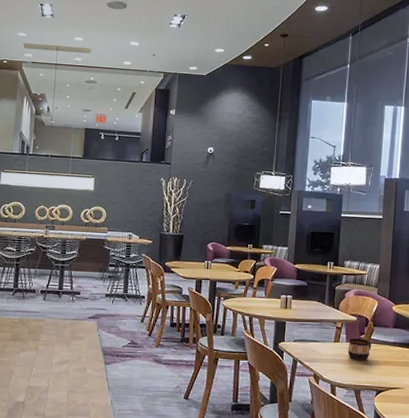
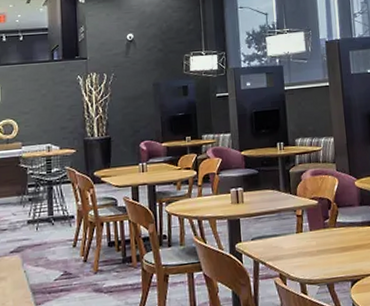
cup: present [348,338,372,360] -> none [312,223,339,249]

